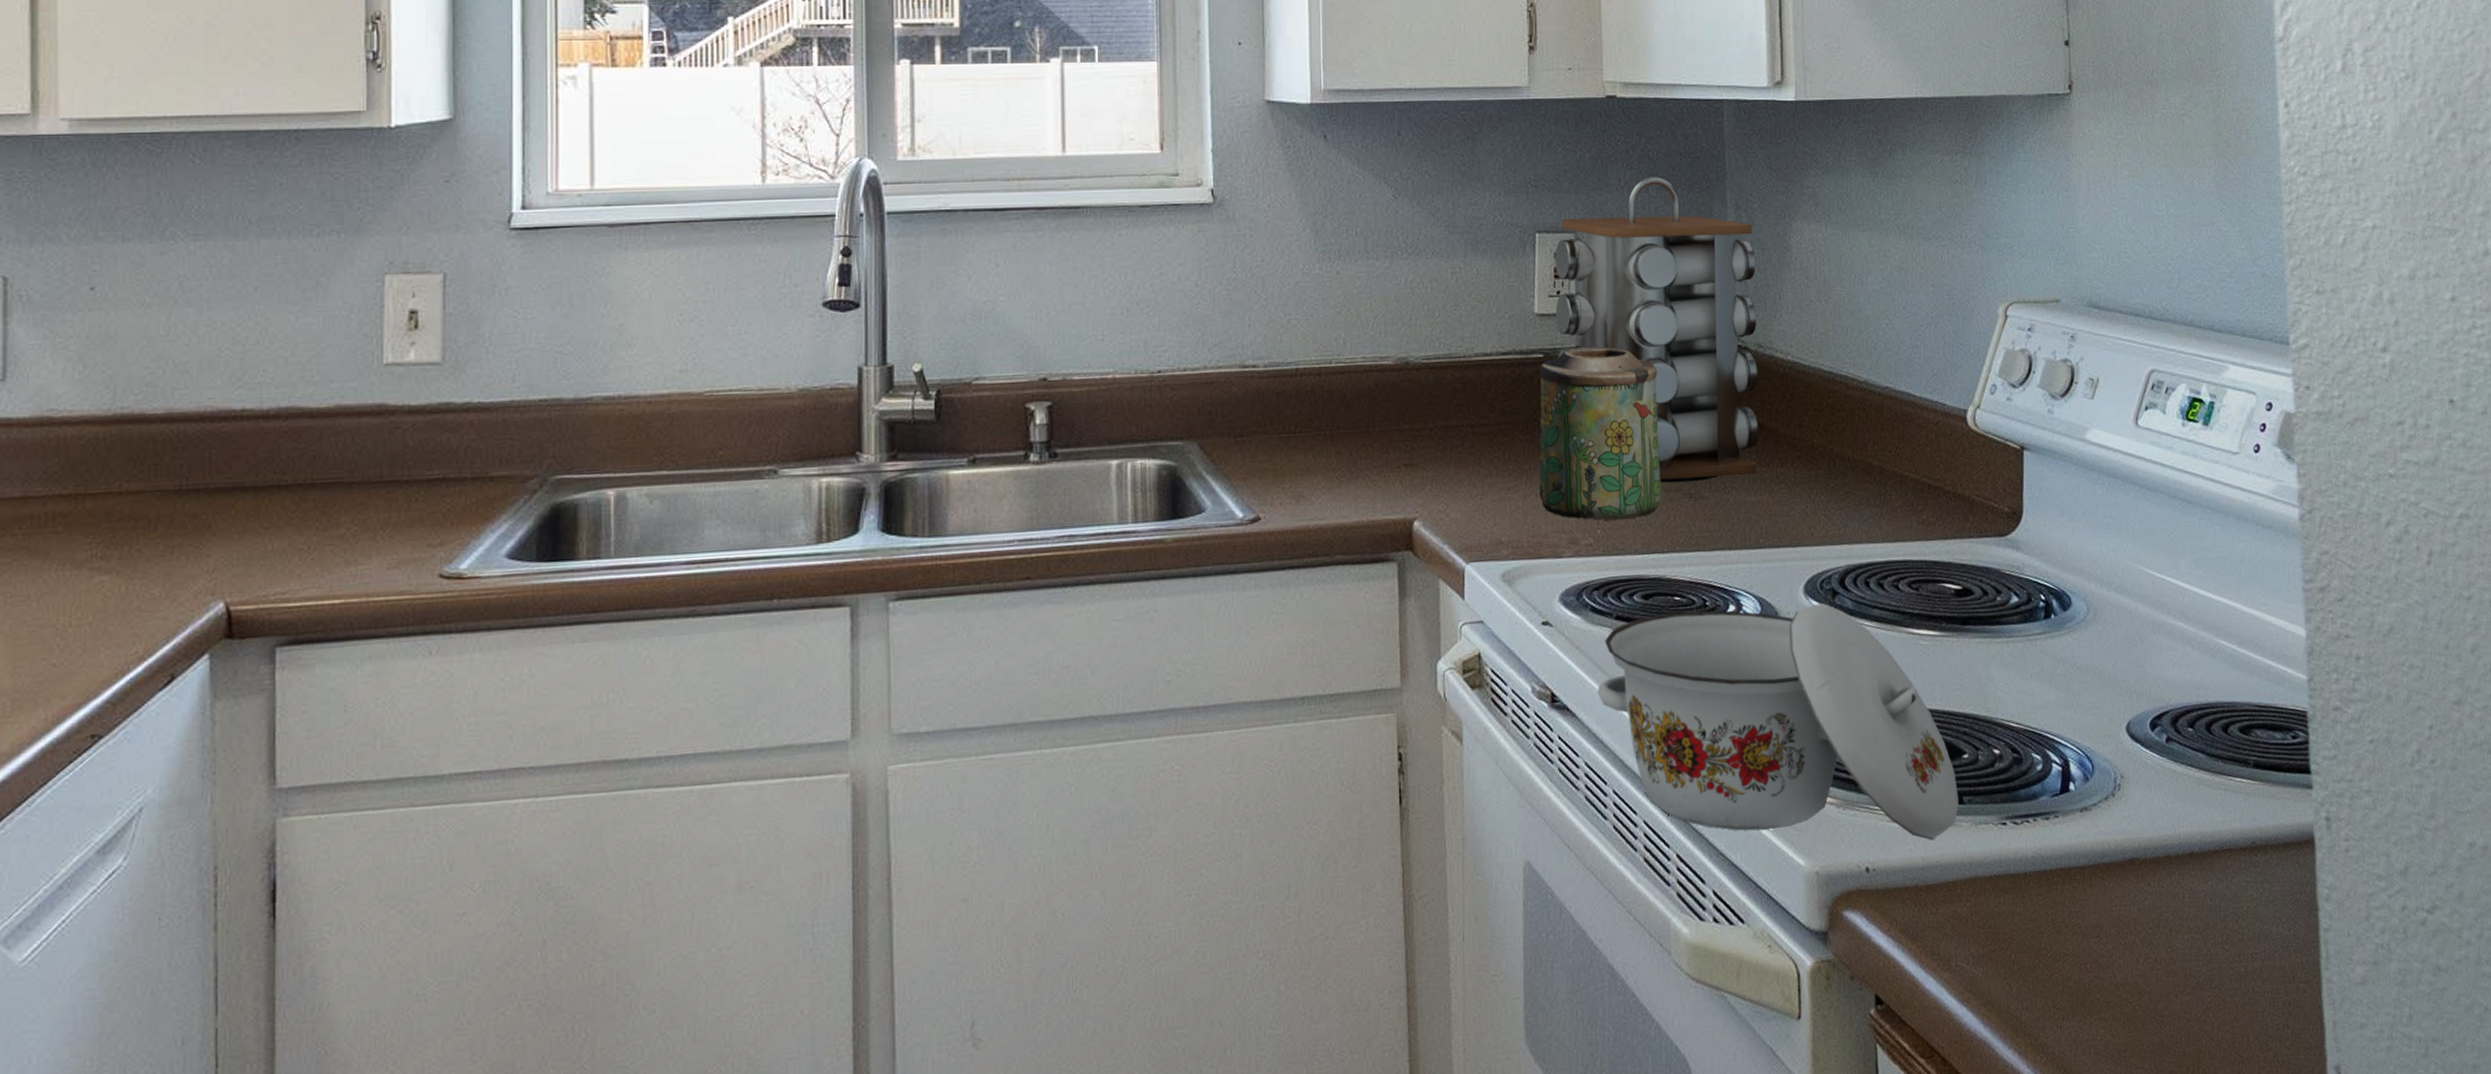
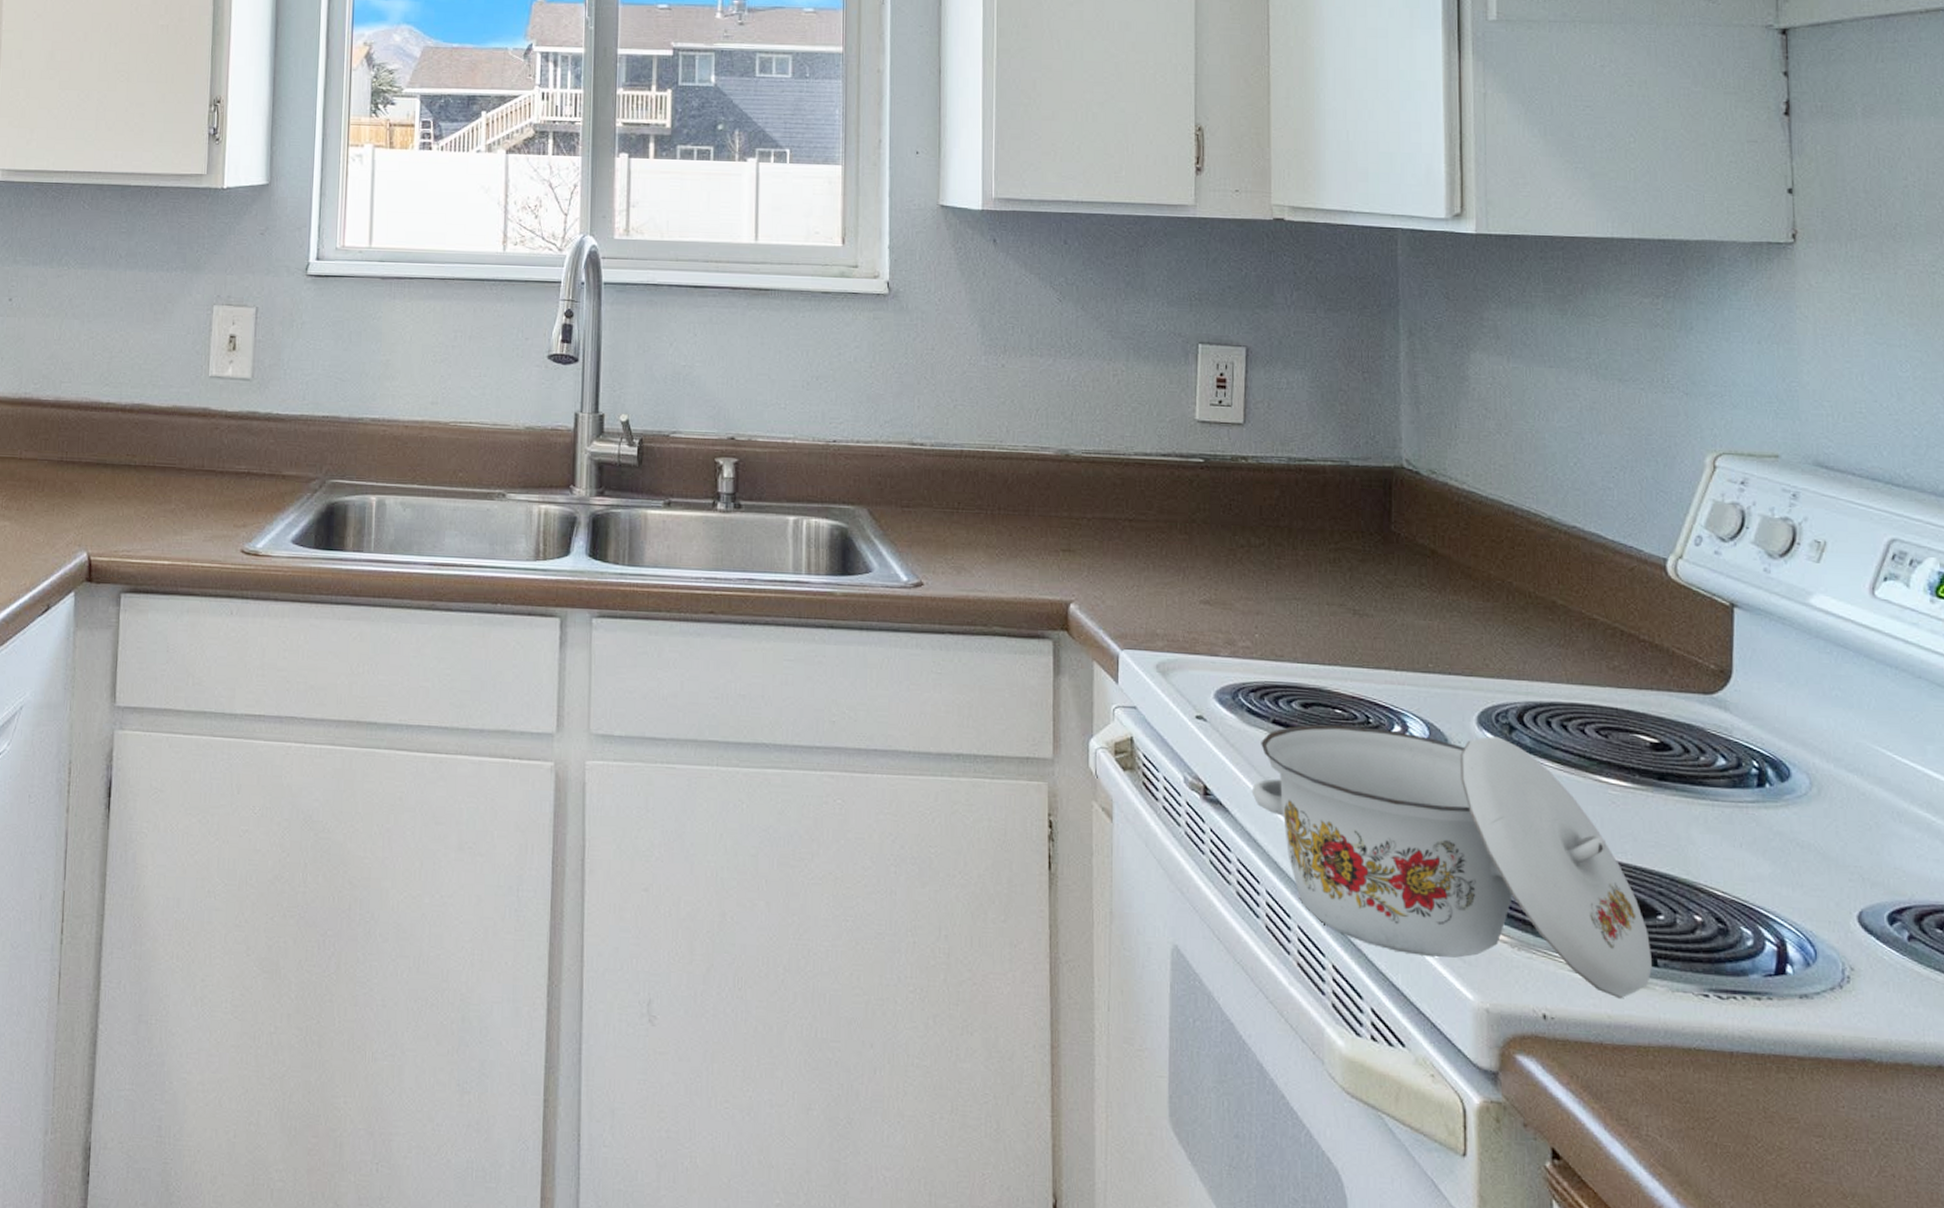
canister: present [1539,347,1662,521] -> none [1197,456,1324,628]
spice rack: present [1555,177,1759,483] -> none [1216,298,1431,599]

